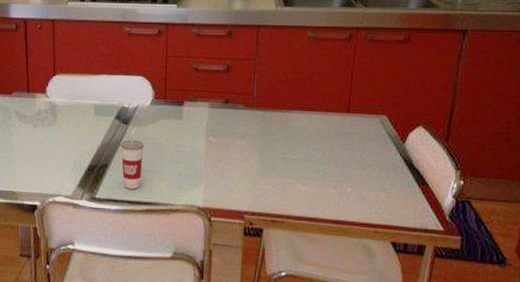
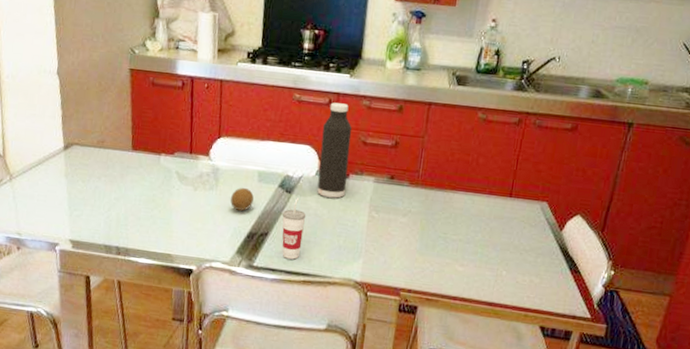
fruit: none [68,121,93,144] -> present [230,187,255,211]
water bottle: none [153,33,184,126] -> present [317,102,353,198]

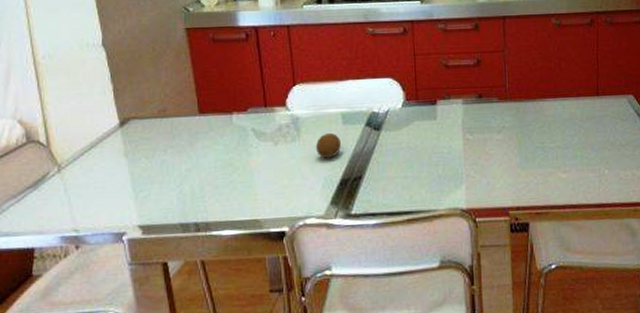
cup: present [282,197,307,260] -> none [374,133,400,200]
water bottle: present [317,102,353,198] -> none [402,30,436,128]

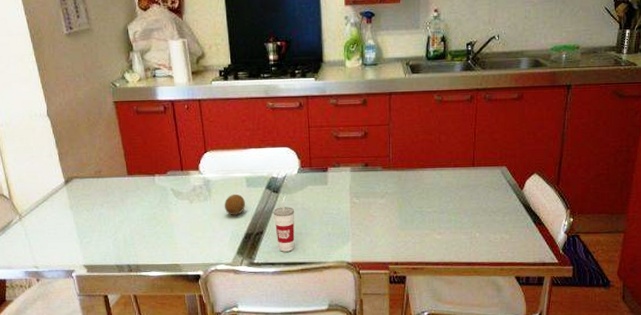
cup: none [374,133,400,200] -> present [273,195,295,252]

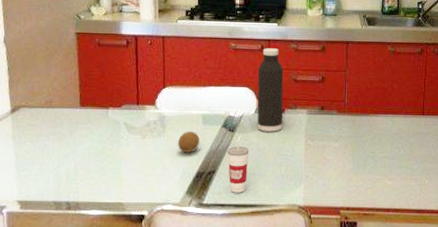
water bottle: none [298,105,327,191] -> present [257,48,284,132]

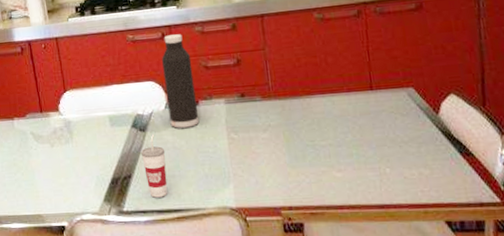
fruit: present [177,131,200,153] -> none [87,134,111,158]

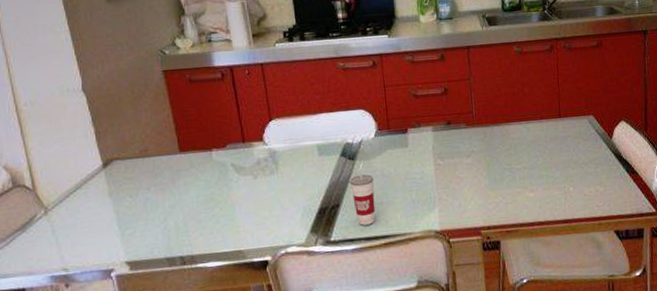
water bottle: present [162,34,200,128] -> none [372,63,408,156]

